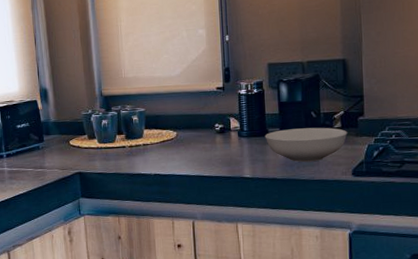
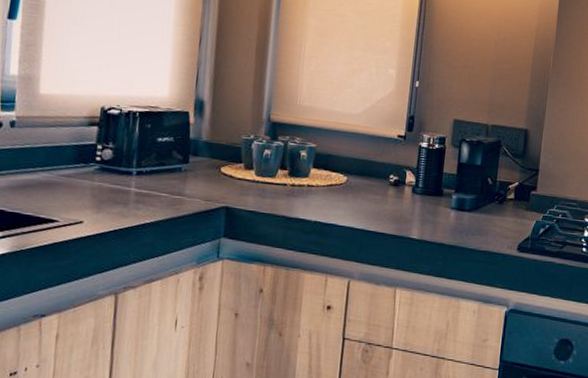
bowl: present [264,127,348,163] -> none [439,192,519,231]

